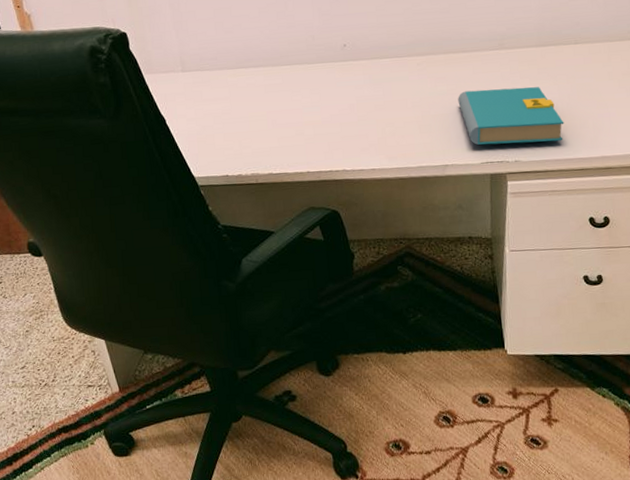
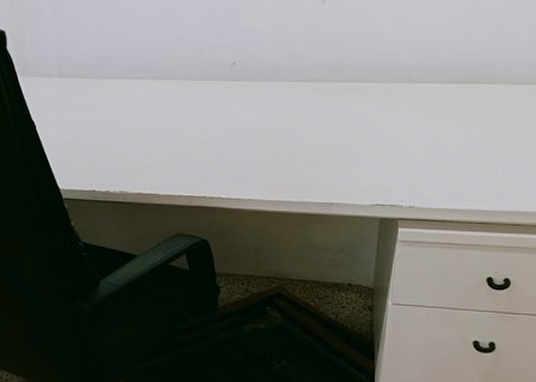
book: present [458,87,564,145] -> none [352,125,470,189]

